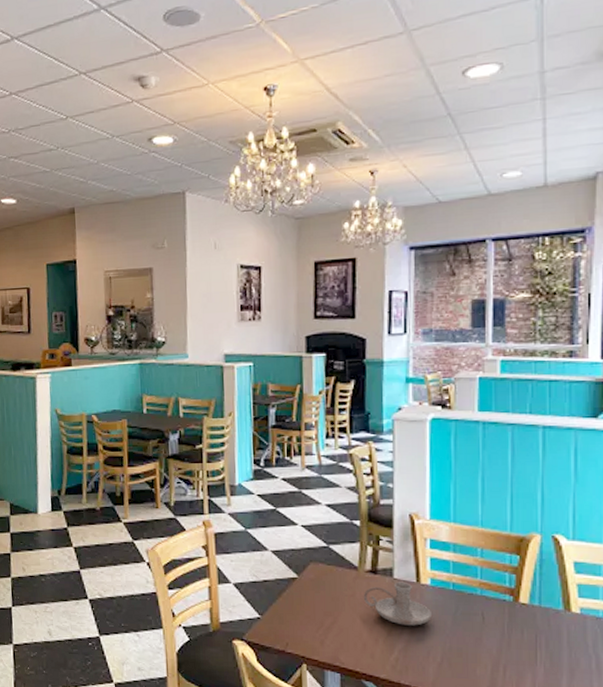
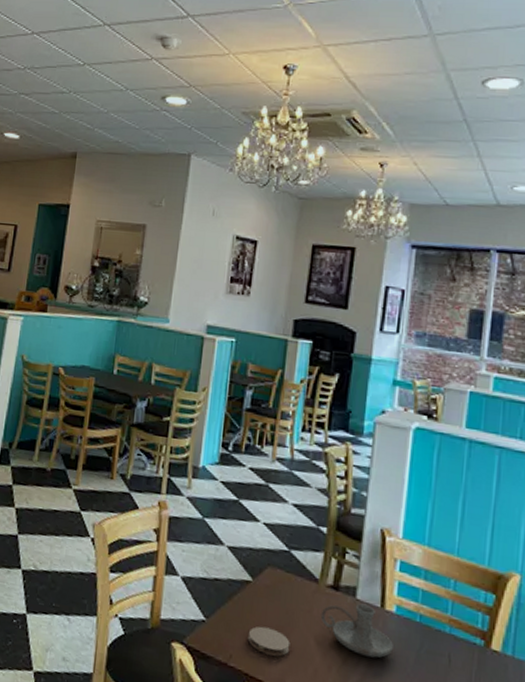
coaster: none [300,615,339,638] -> present [247,626,290,657]

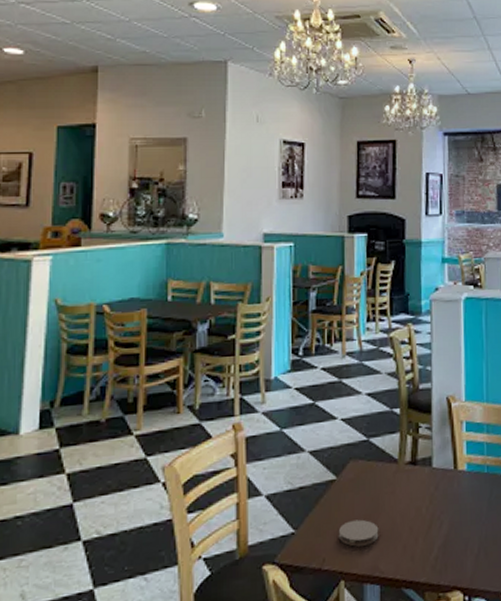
candle holder: present [320,603,393,659] -> none [403,470,468,519]

